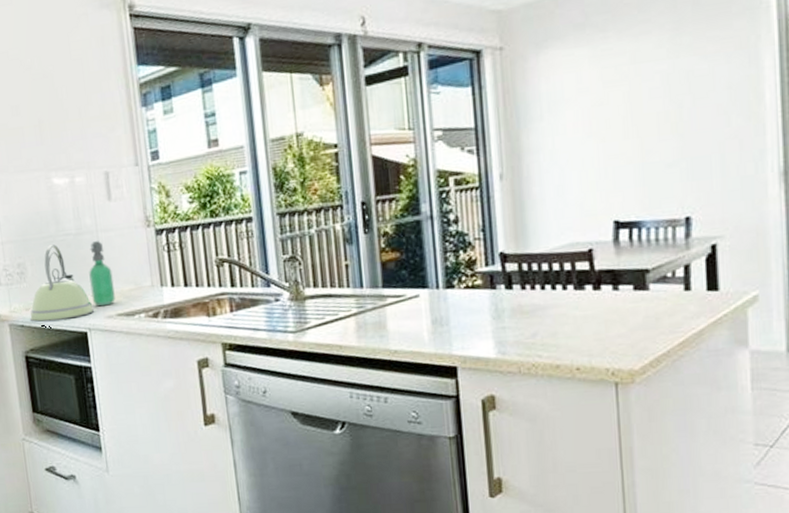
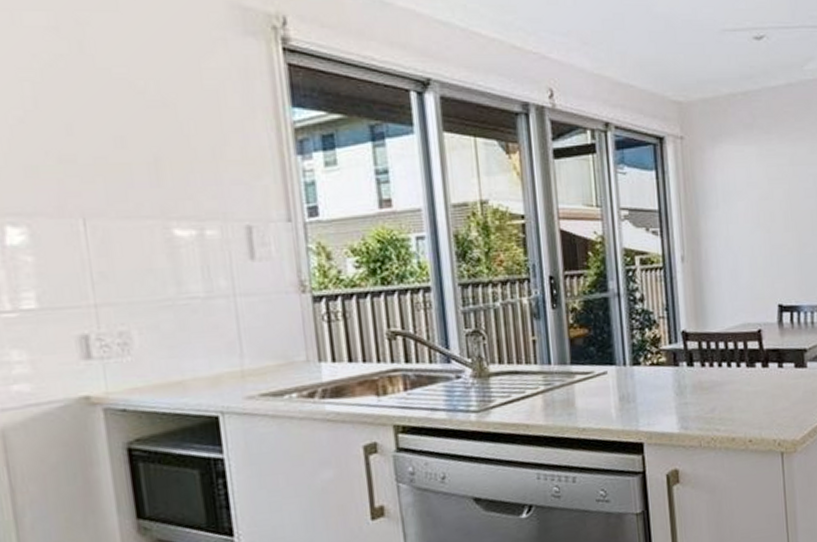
kettle: present [29,244,94,322] -> none [134,309,228,405]
soap dispenser: present [89,240,116,307] -> none [222,306,259,385]

